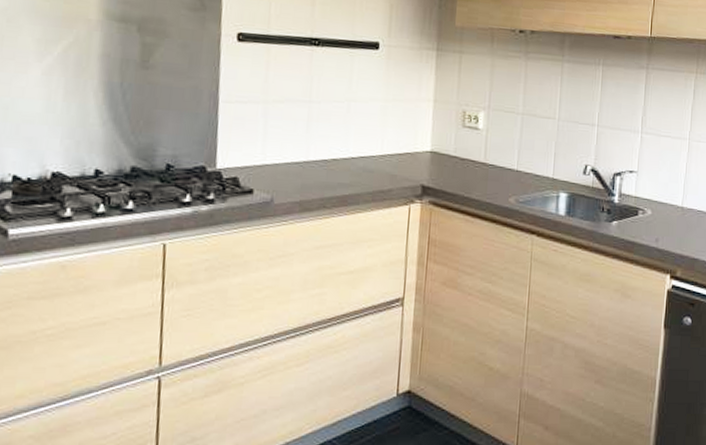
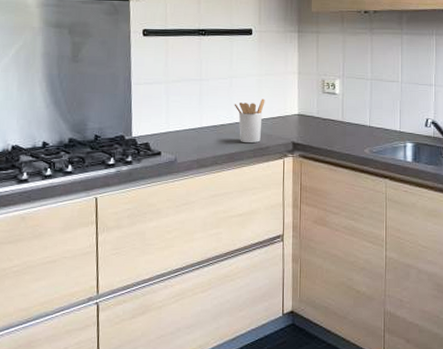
utensil holder: none [351,129,391,184] -> present [234,98,265,144]

